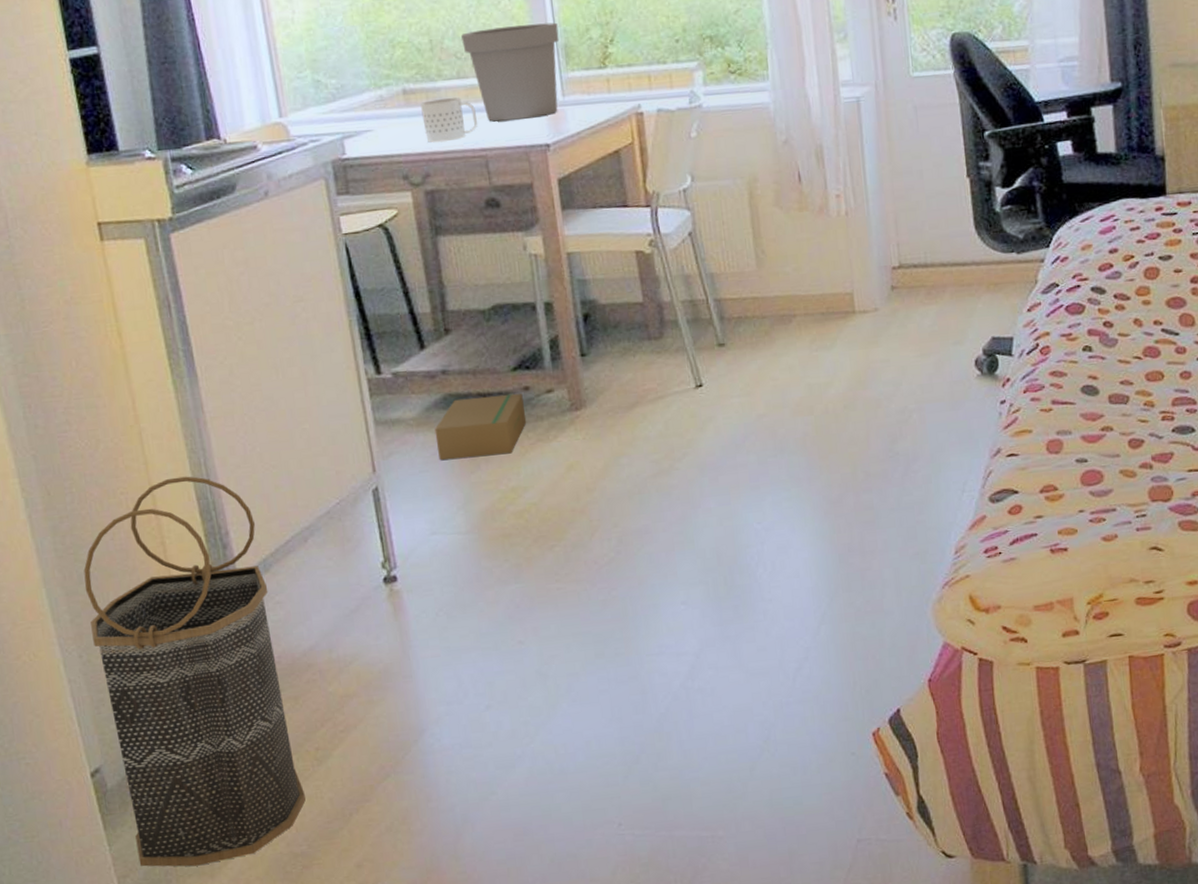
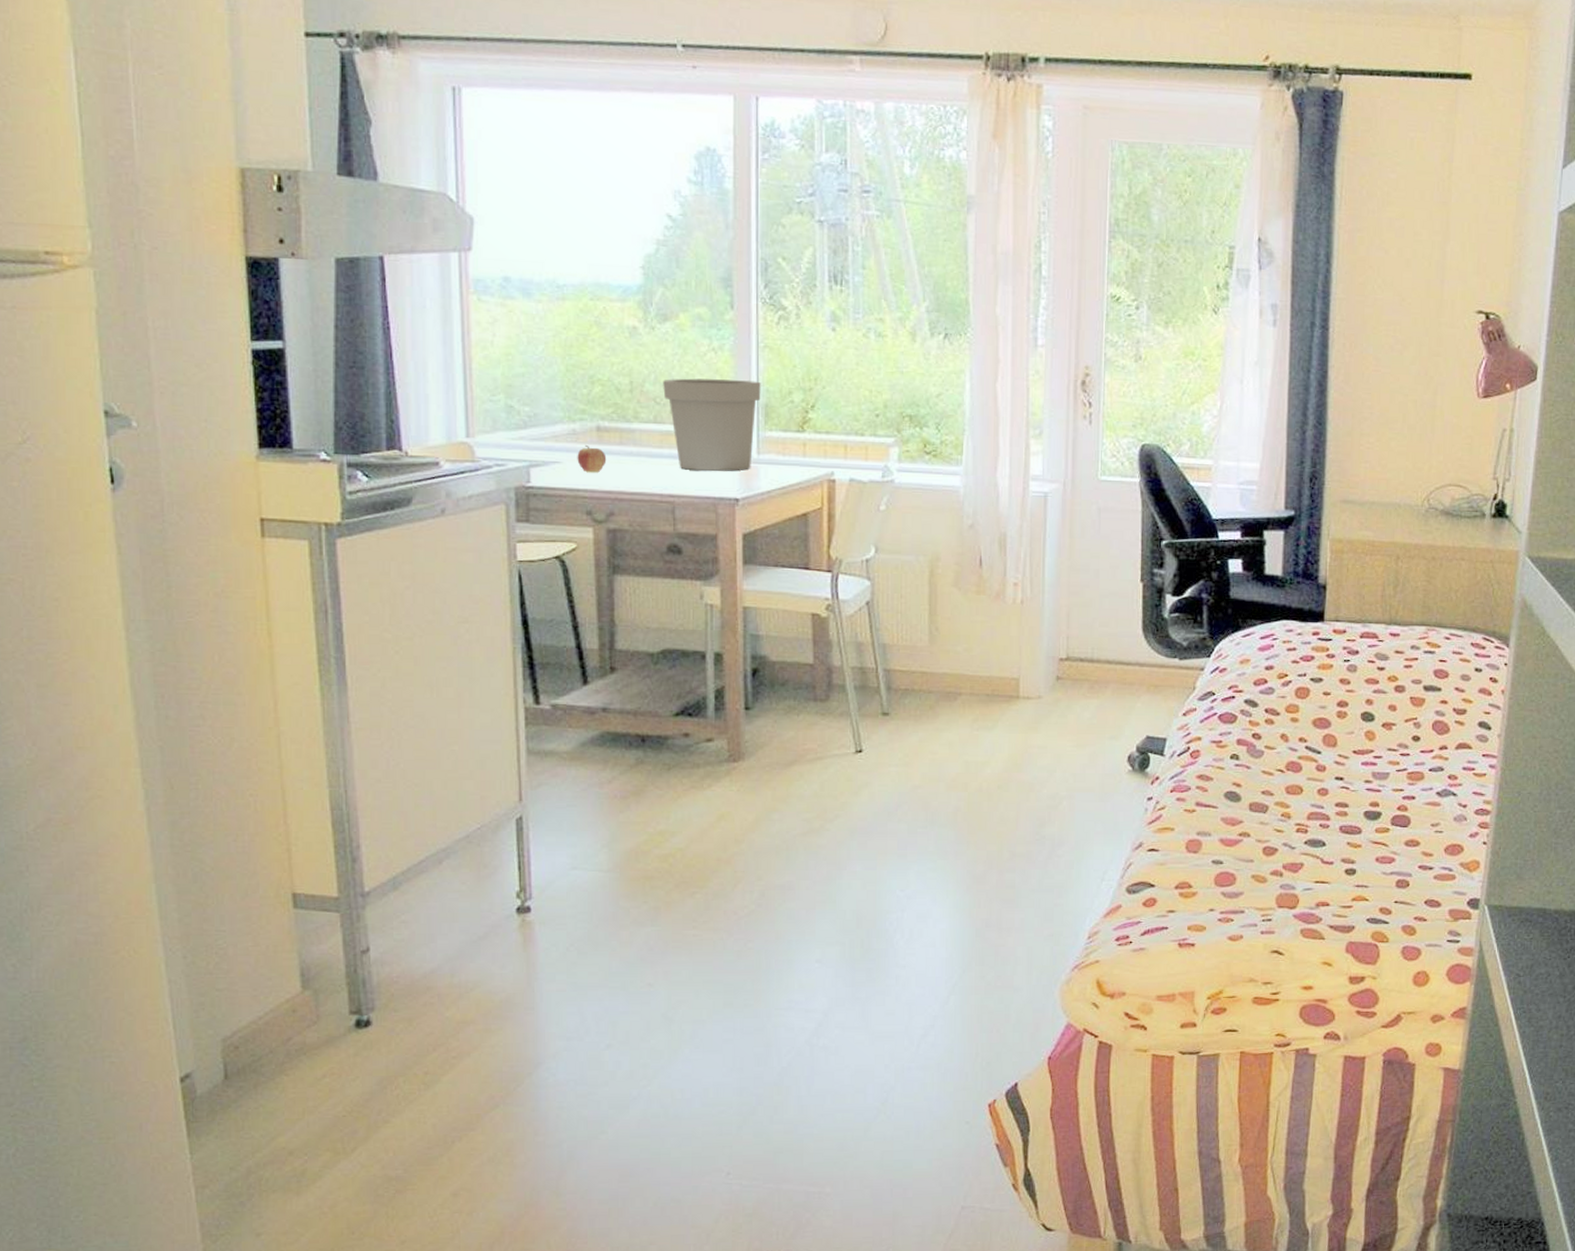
basket: present [83,476,306,867] -> none [198,785,407,1182]
fruit: none [387,109,417,137] -> present [577,444,607,472]
mug: present [420,97,478,144] -> none [613,440,669,484]
box: present [434,393,527,460] -> none [588,738,683,797]

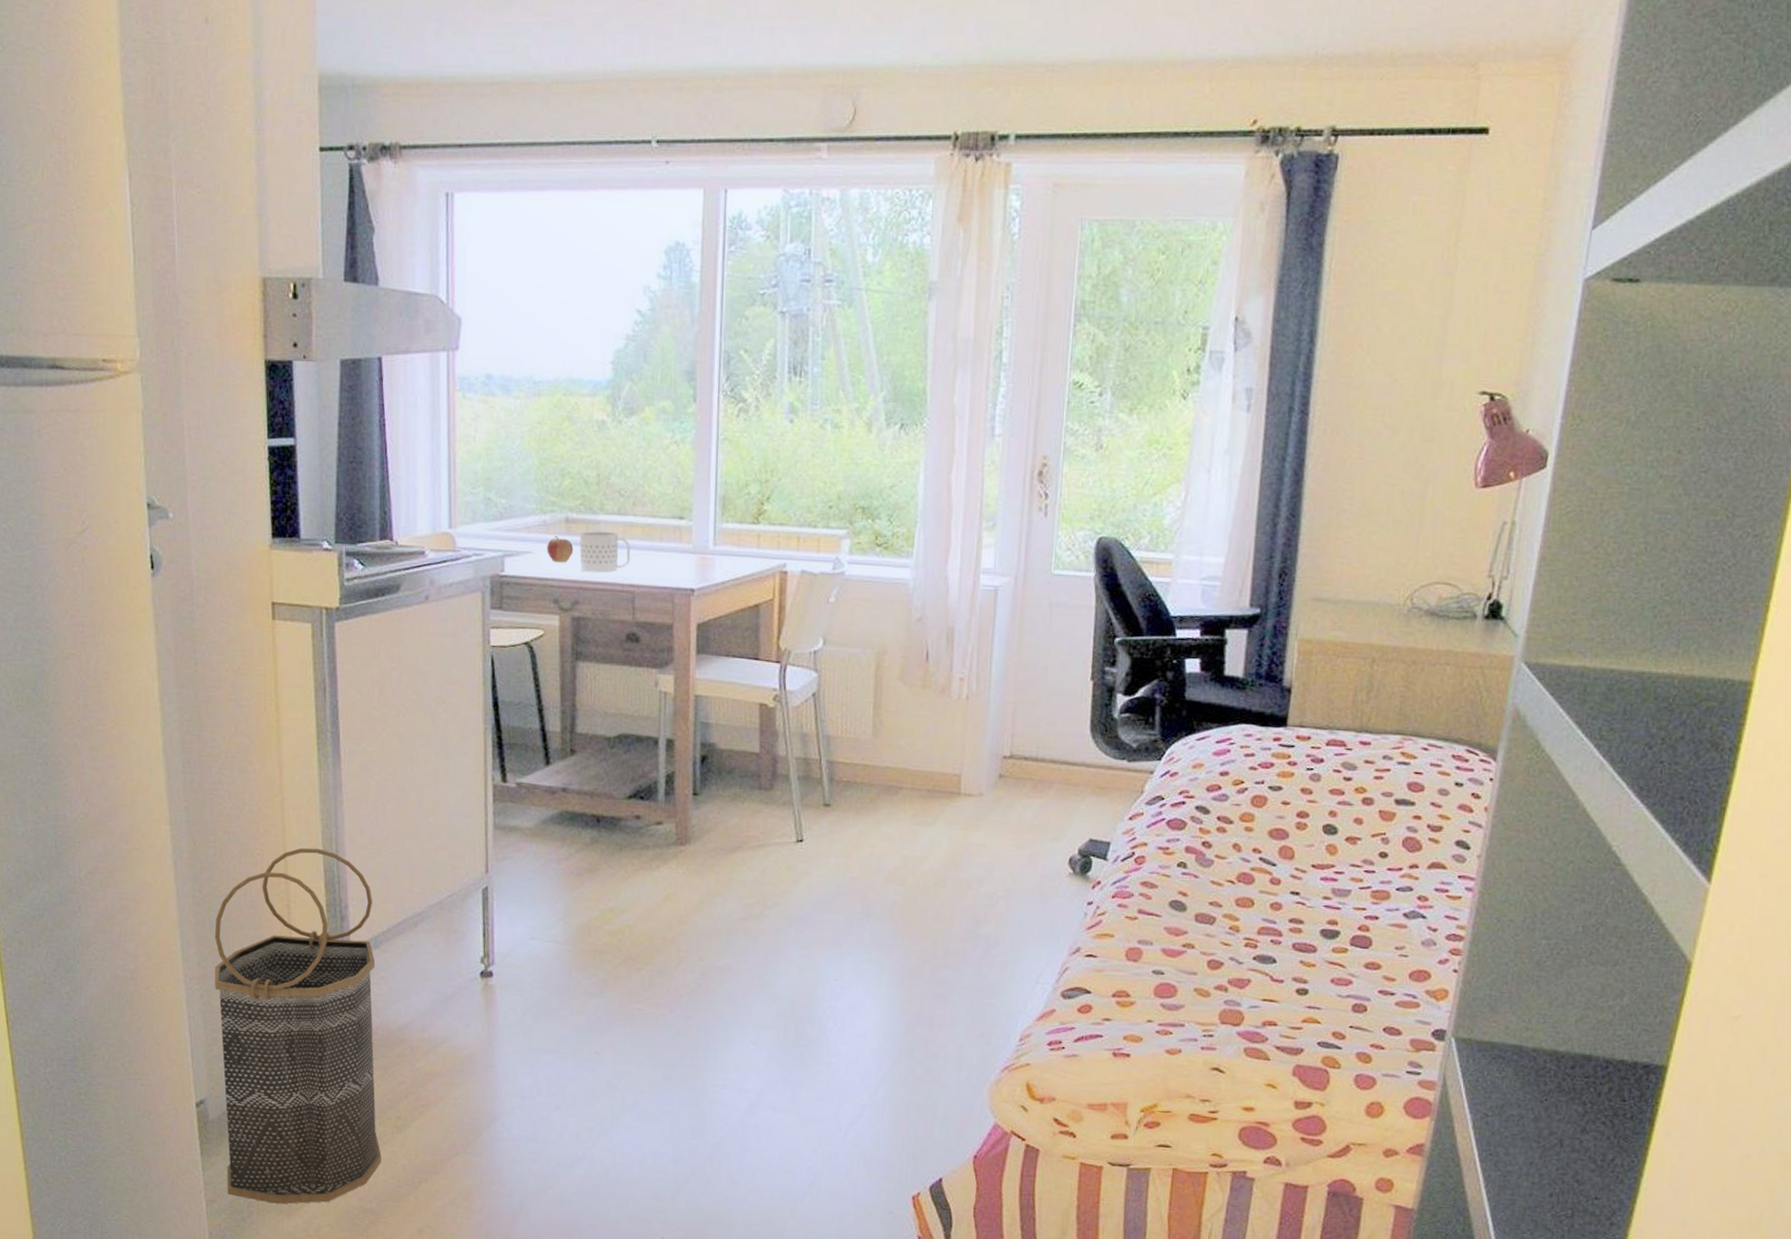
basket: none [198,785,407,1182] -> present [214,847,381,1204]
mug: none [613,440,669,484] -> present [580,531,631,574]
flower pot: present [663,378,761,471] -> none [627,471,720,562]

